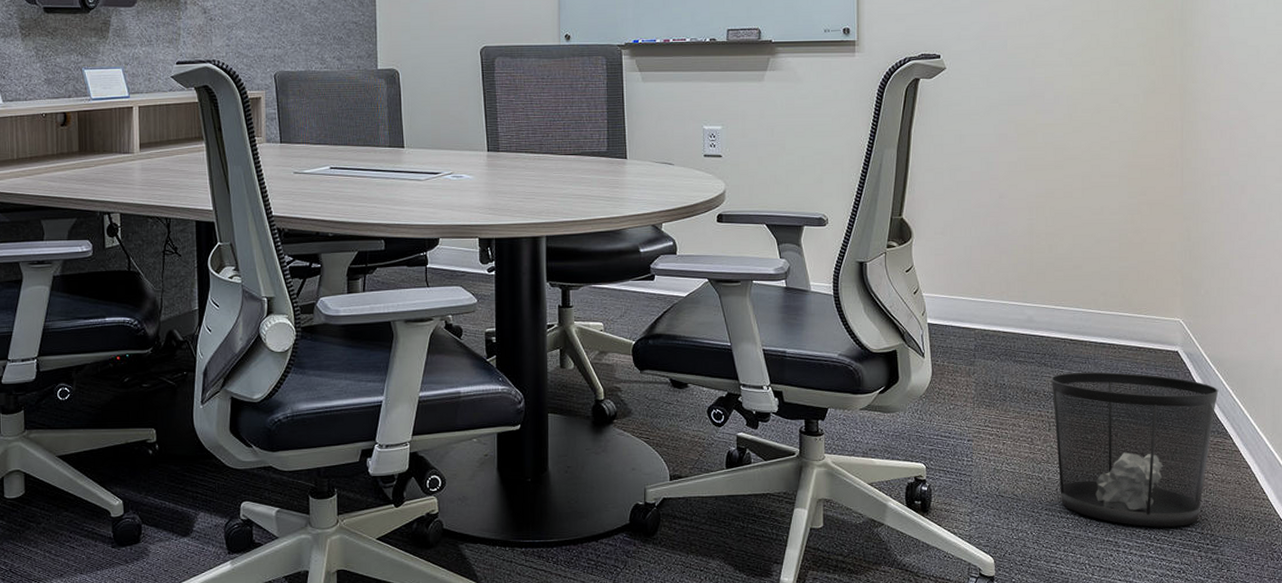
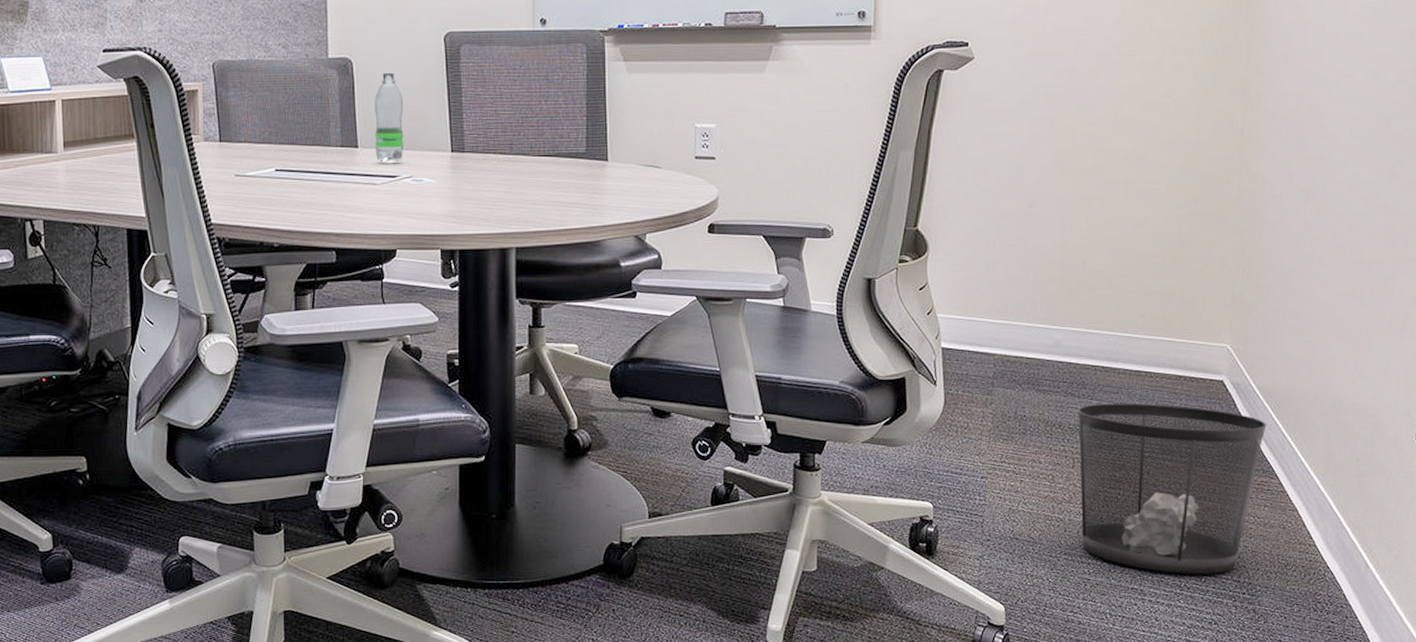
bottle: none [419,82,446,162] -> present [375,73,404,164]

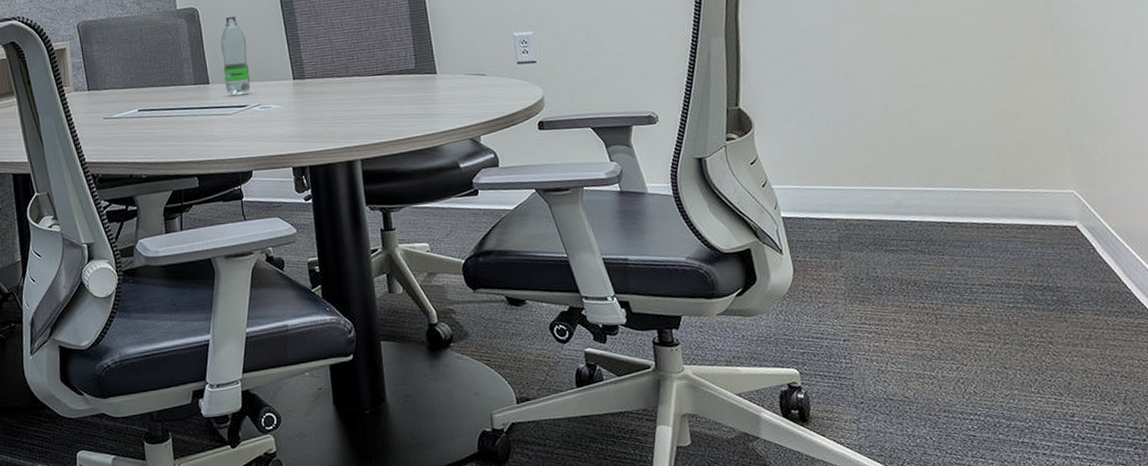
waste bin: present [1077,403,1267,574] -> none [930,254,1132,424]

